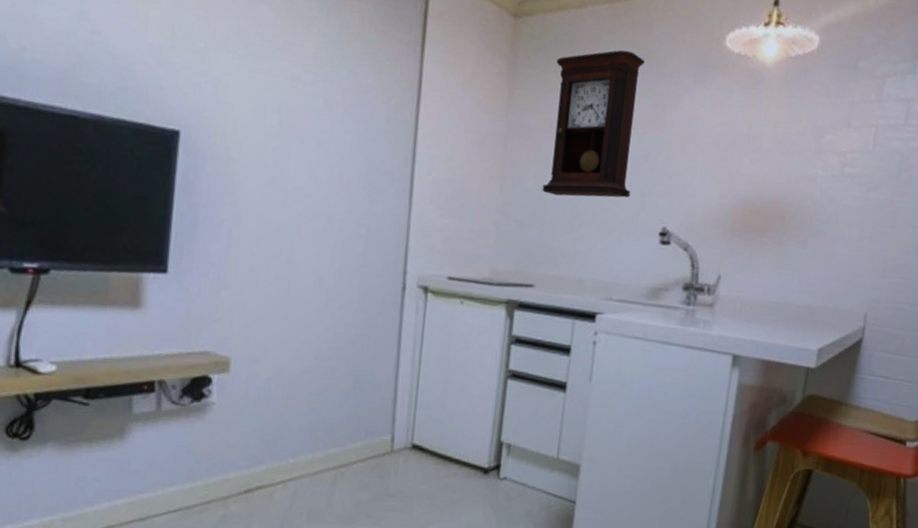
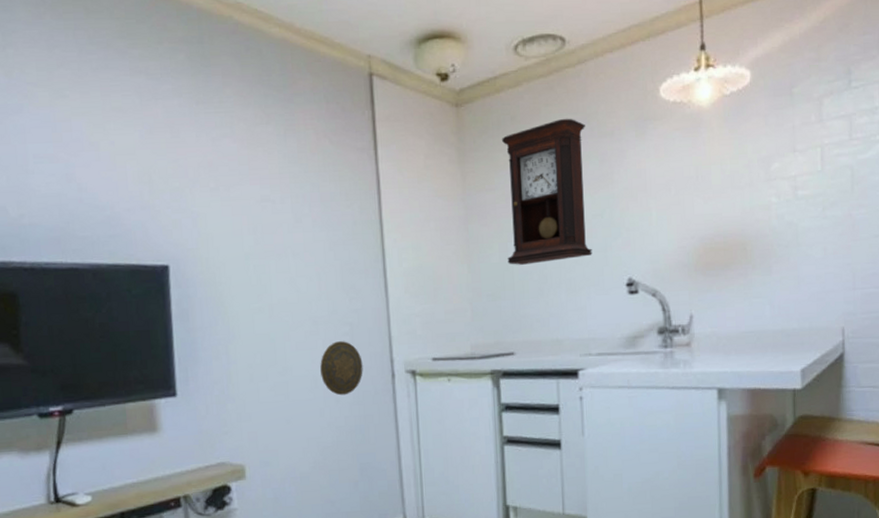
decorative plate: none [327,243,374,301] -> present [320,341,363,396]

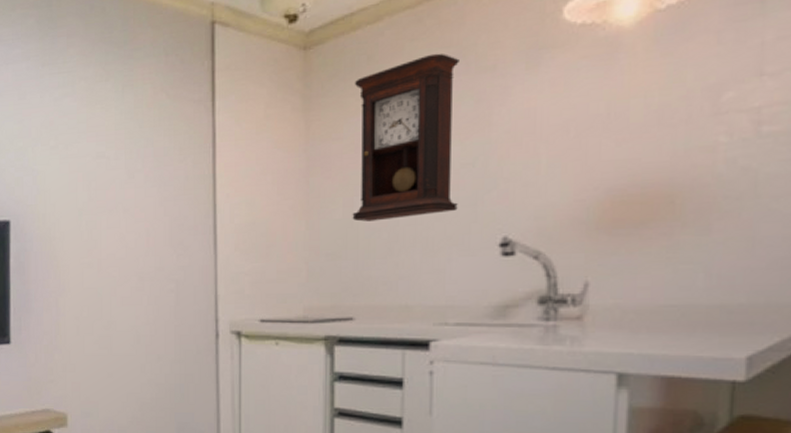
decorative plate: present [320,341,363,396] -> none [144,298,186,353]

